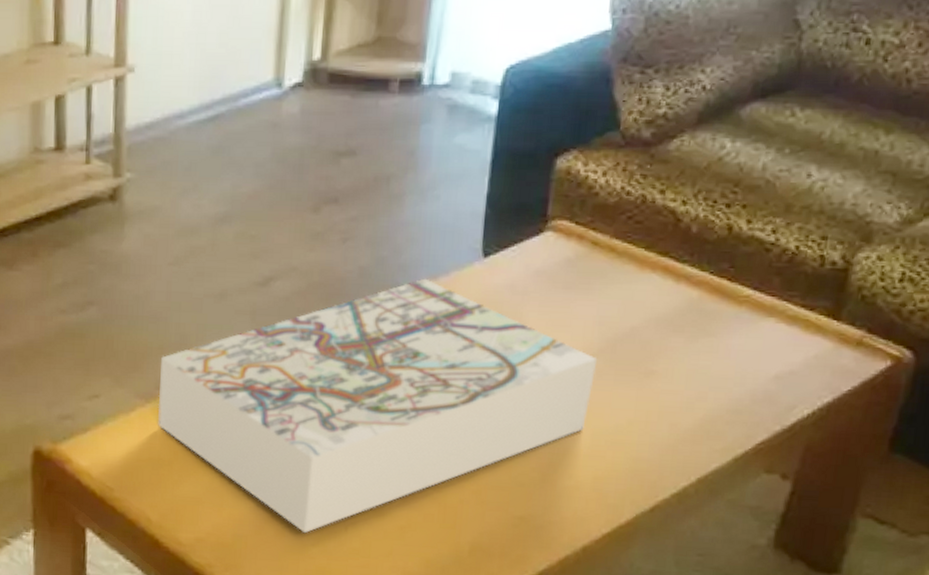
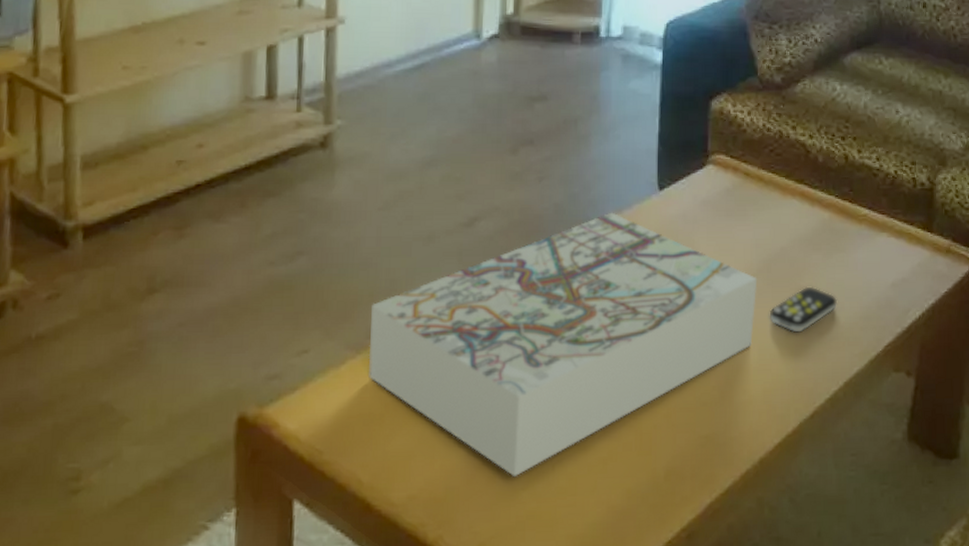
remote control: none [608,371,700,421] -> present [769,286,838,333]

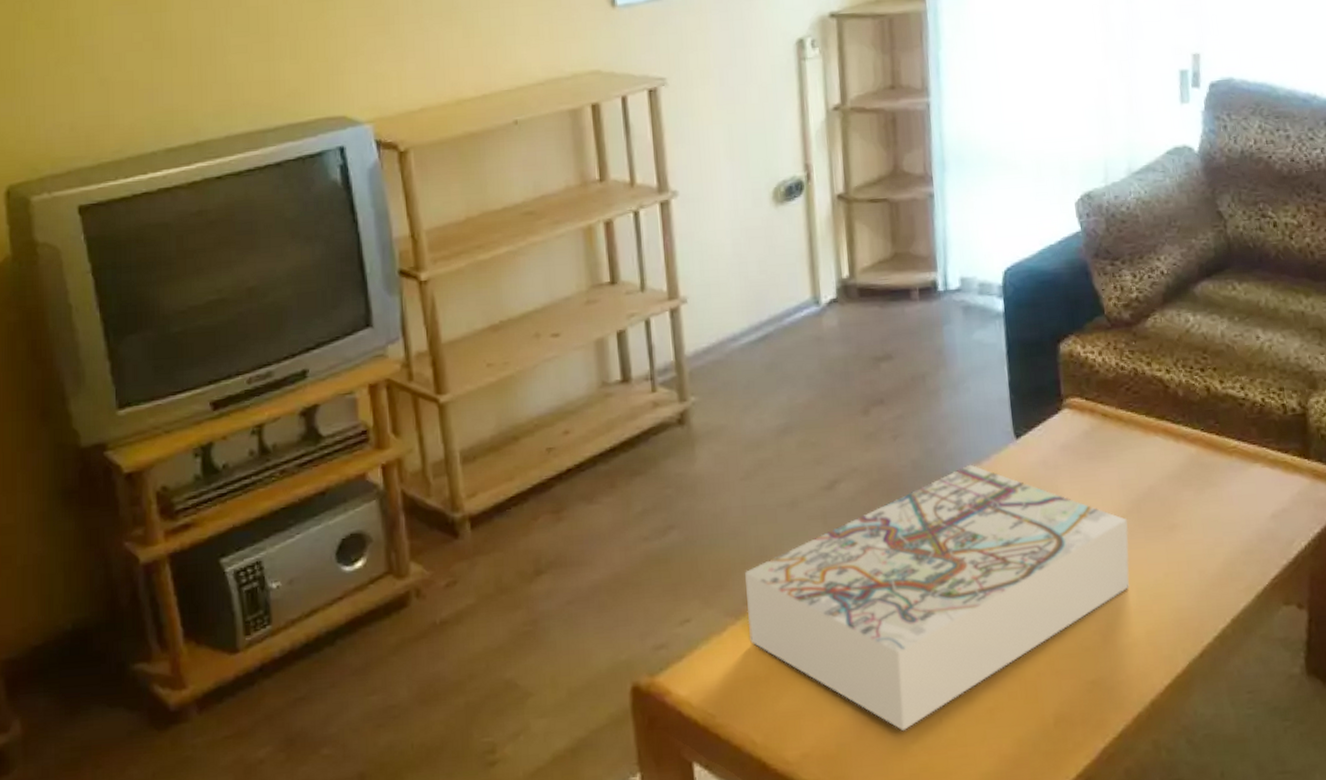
remote control: present [769,286,838,333] -> none [1144,523,1216,572]

